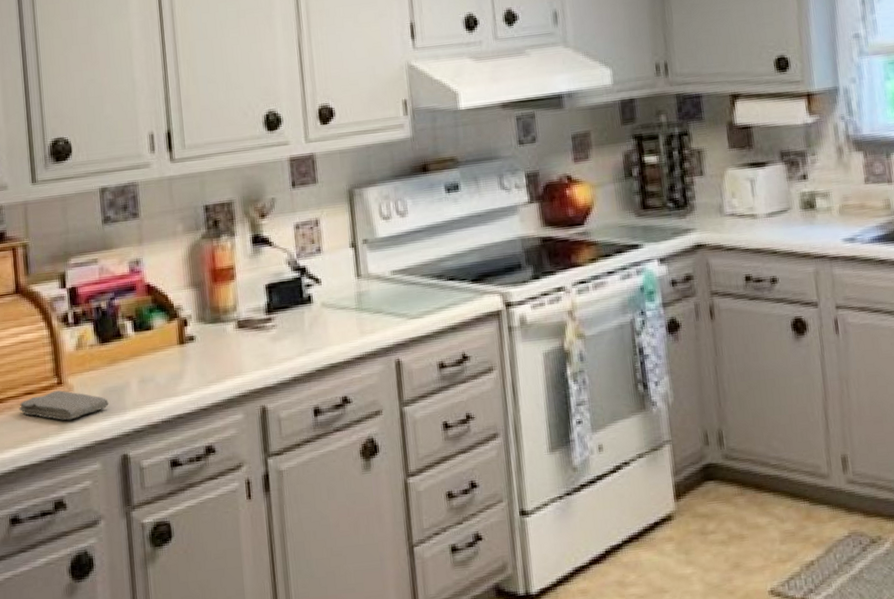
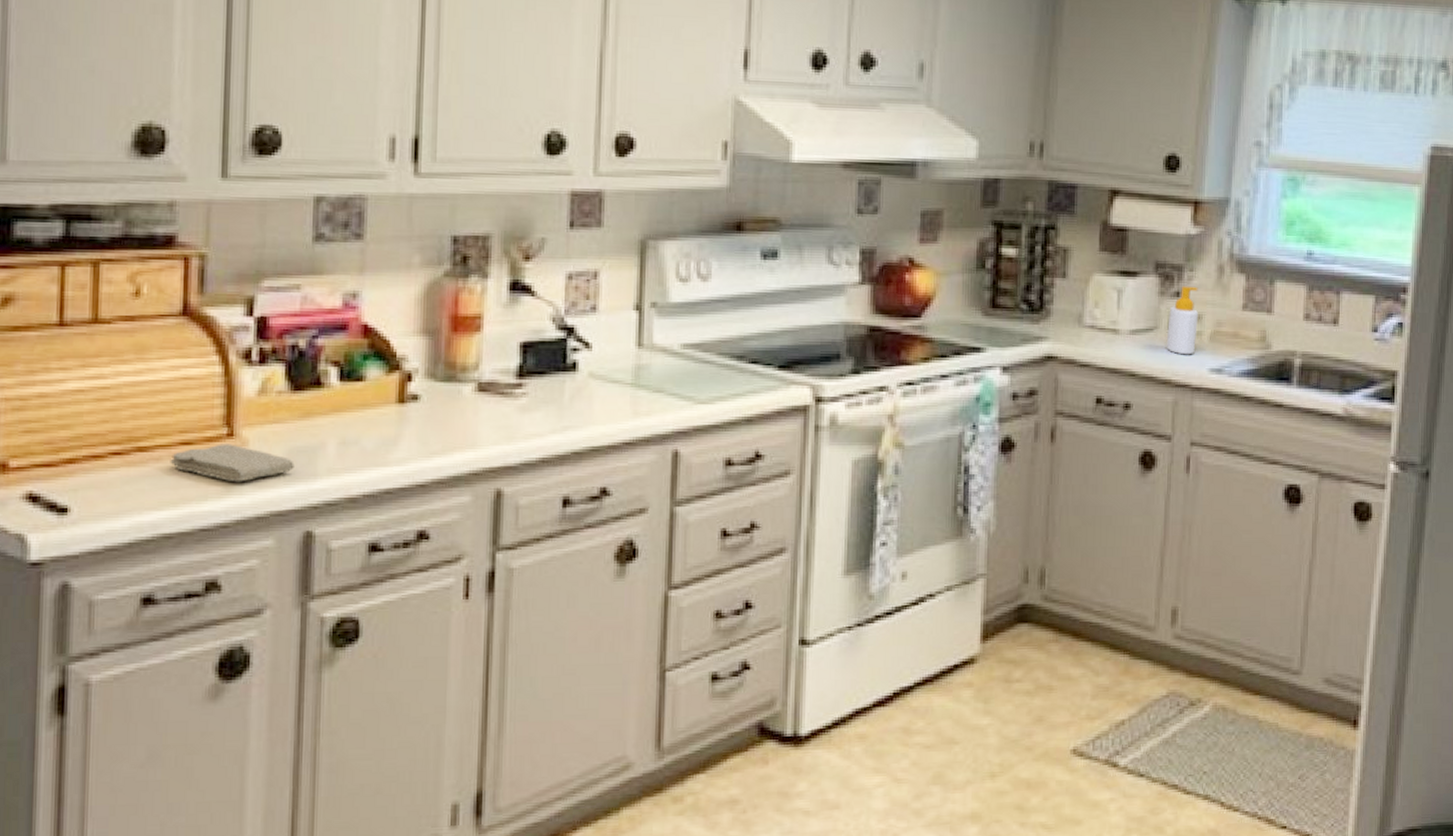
soap bottle: none [798,168,828,230] -> present [1166,286,1199,355]

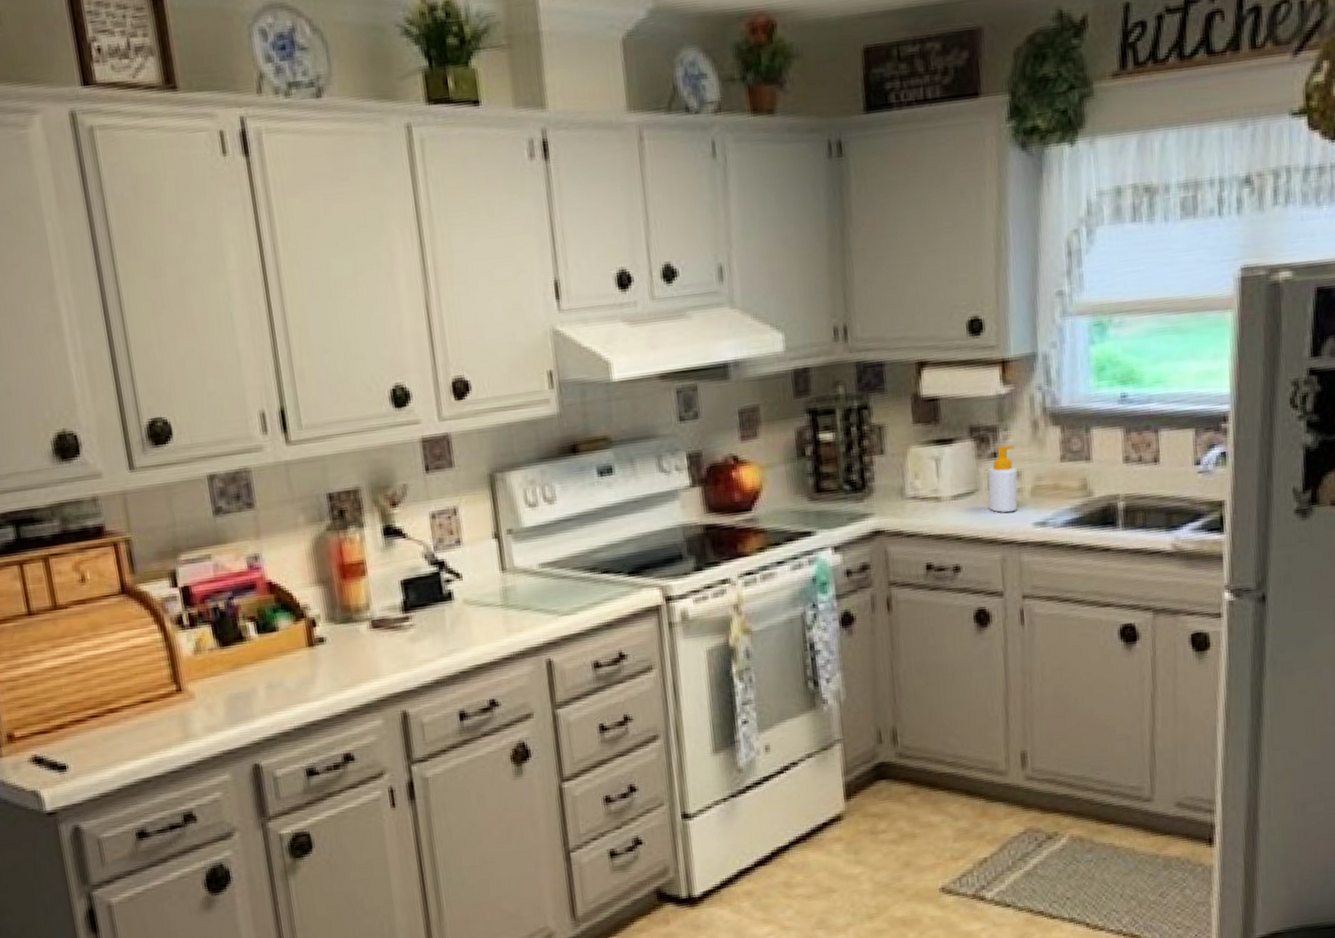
washcloth: present [170,444,295,482] -> none [136,698,235,730]

